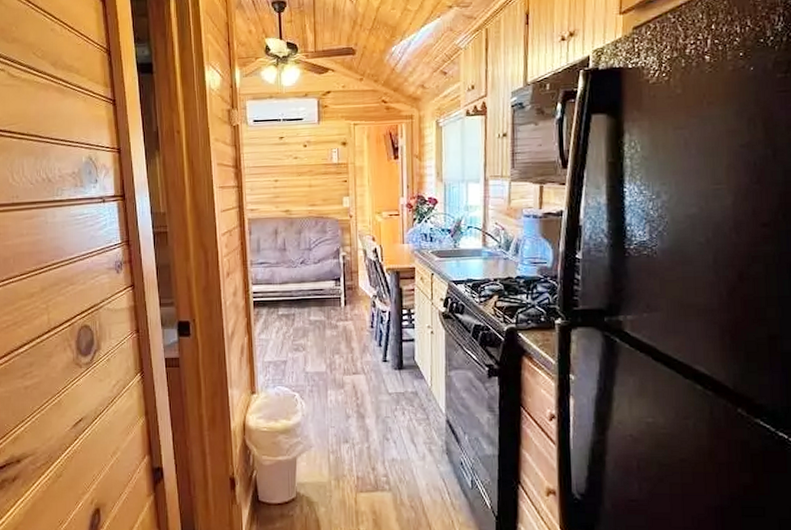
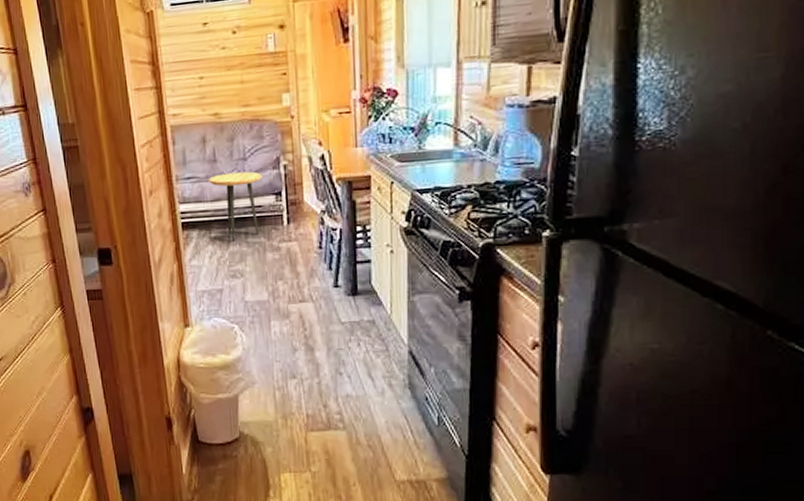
side table: none [279,260,325,319] -> present [209,171,263,242]

